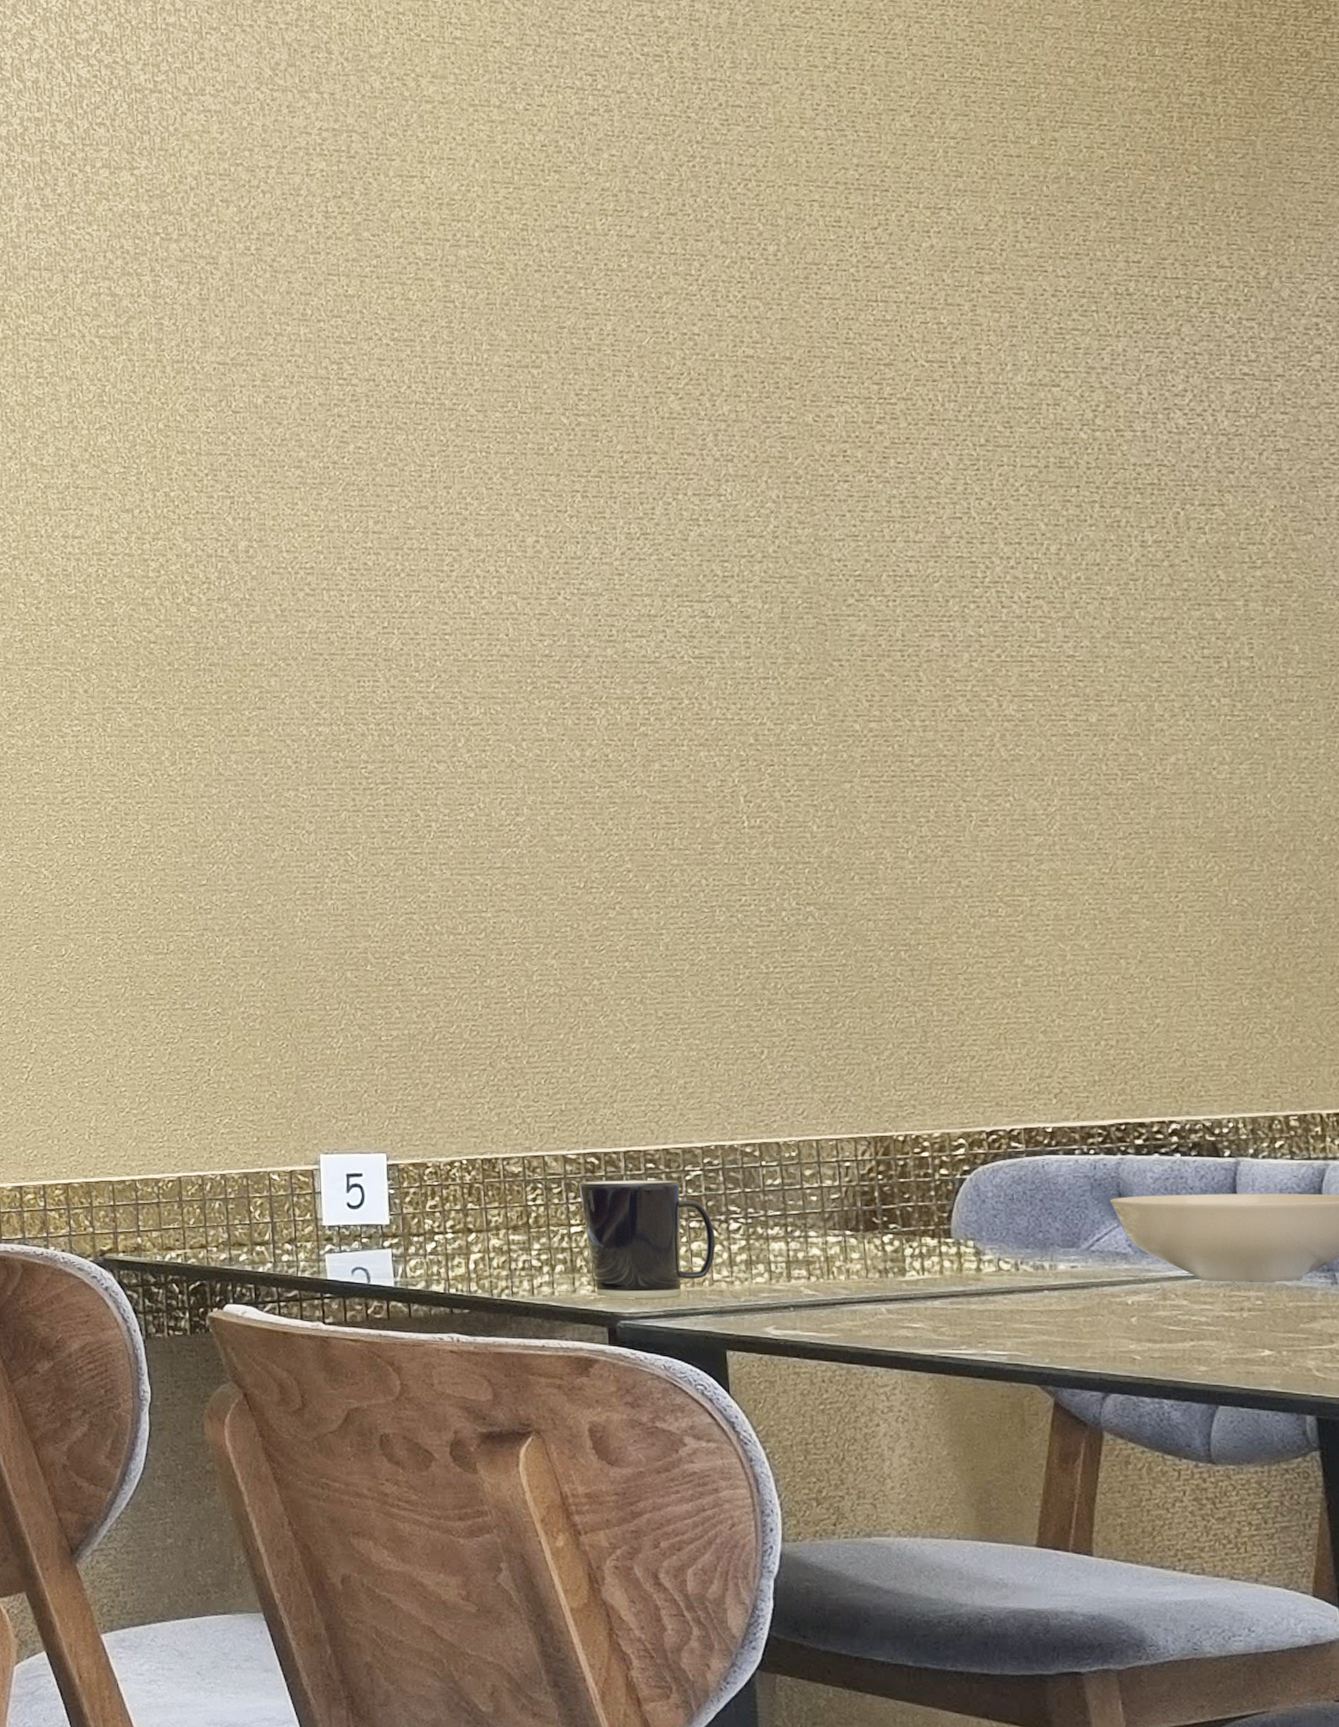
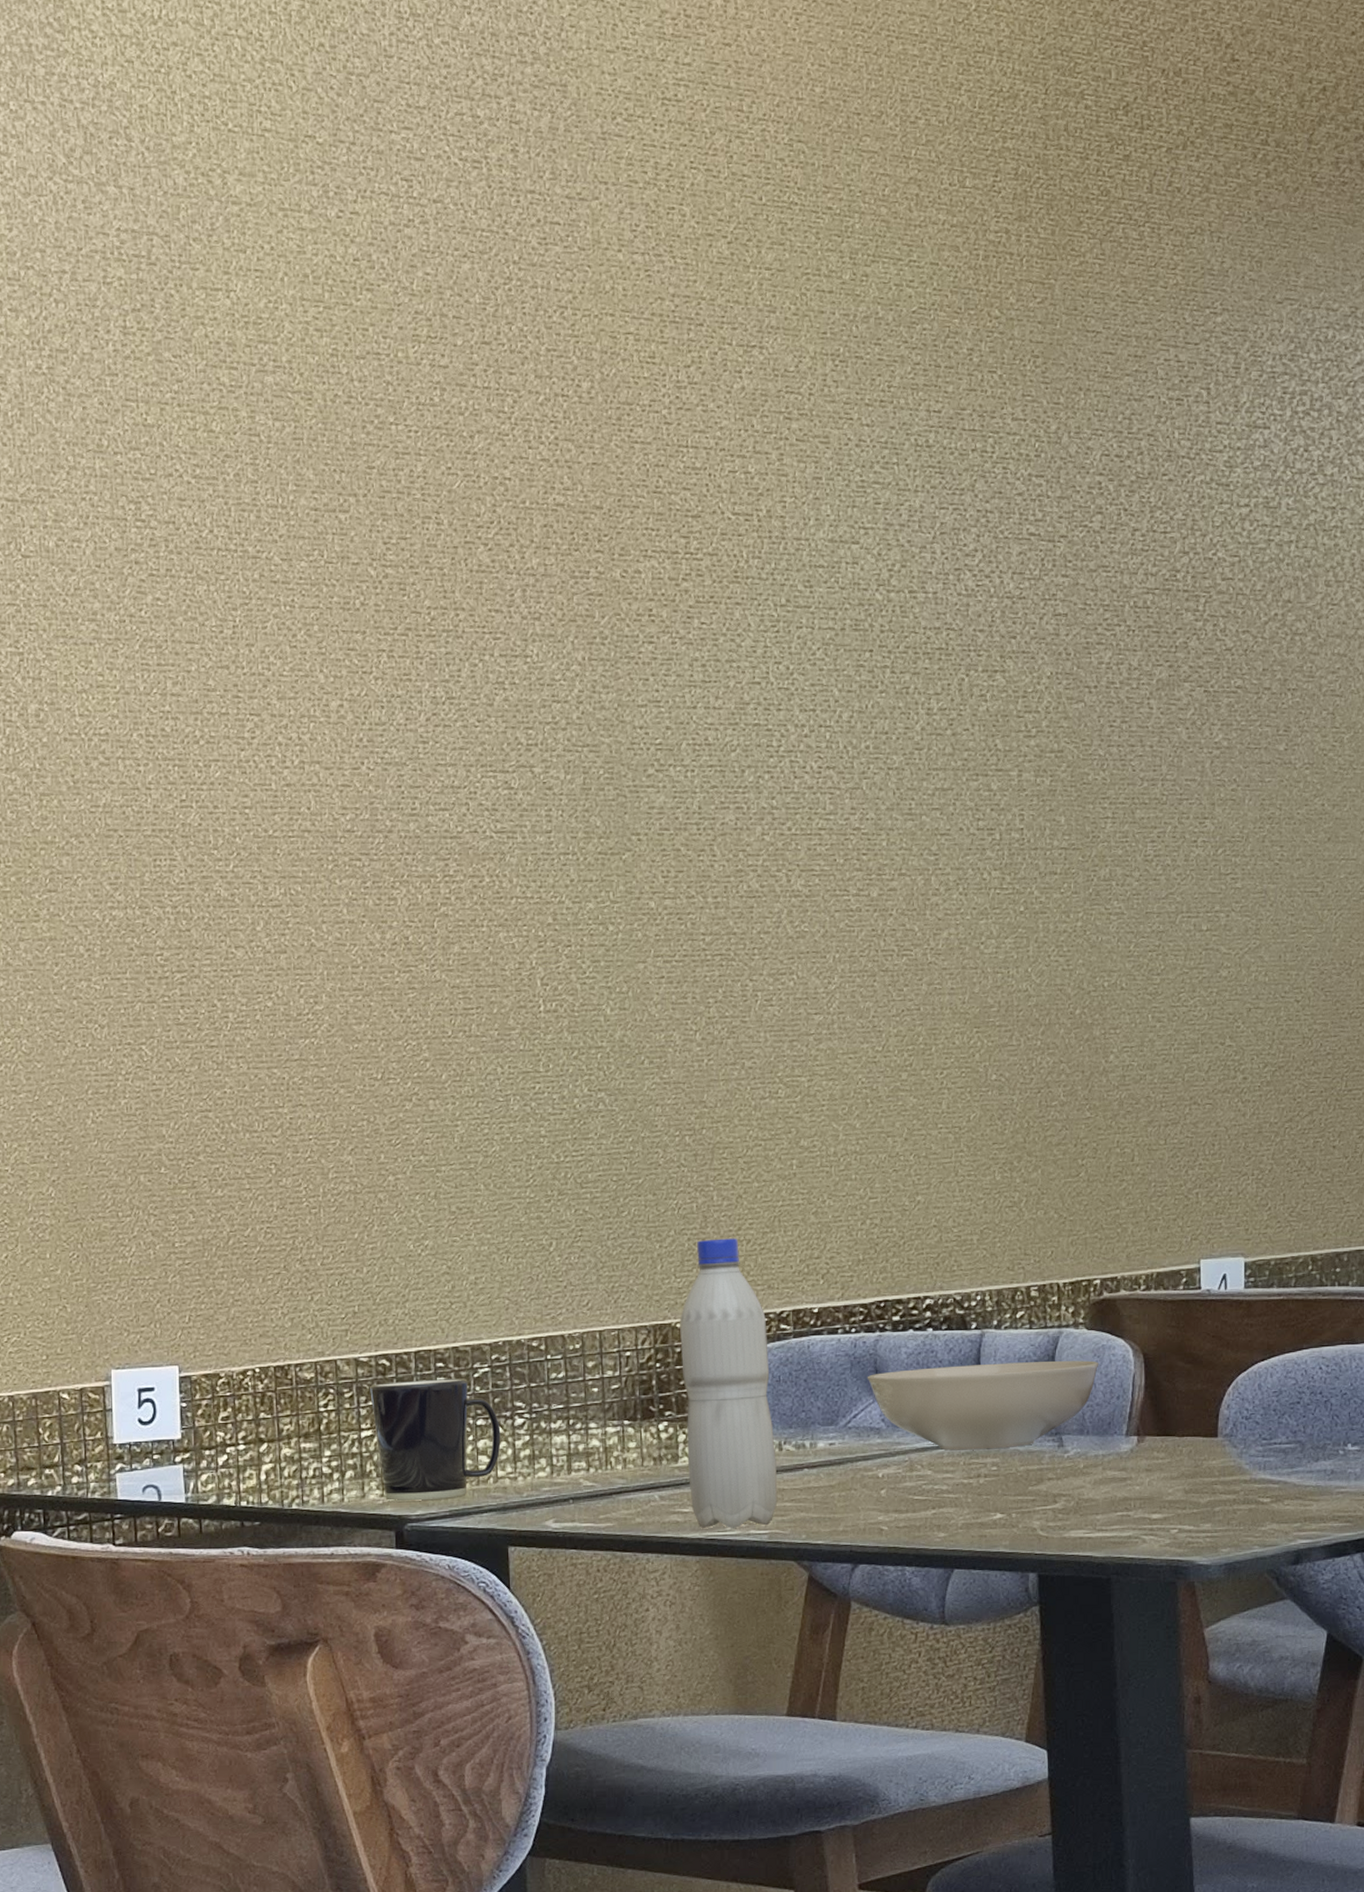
water bottle: none [902,1053,1017,1347] -> present [680,1238,778,1529]

